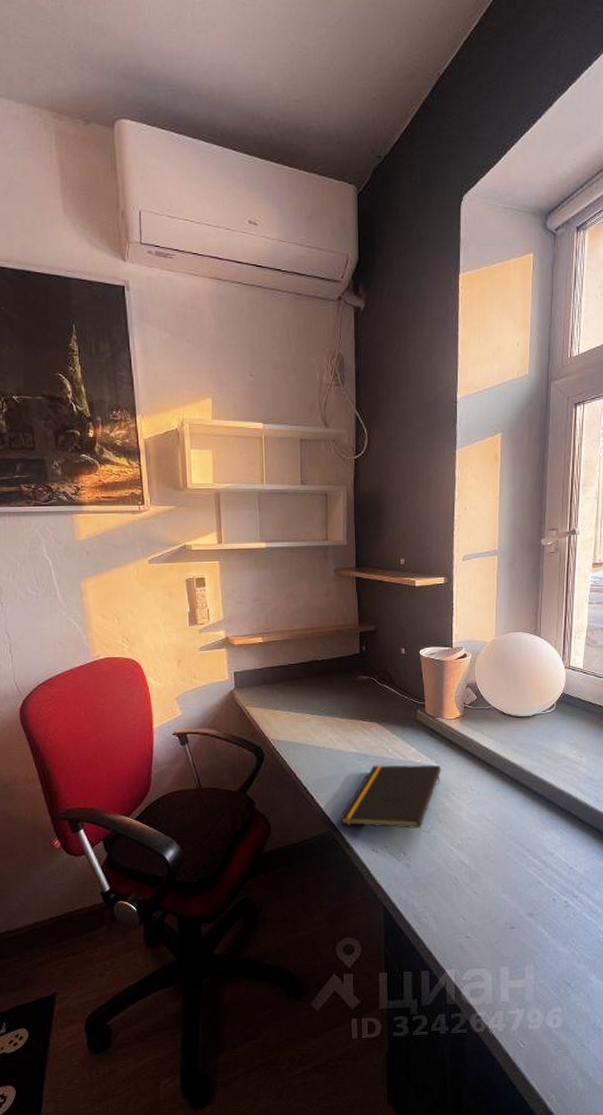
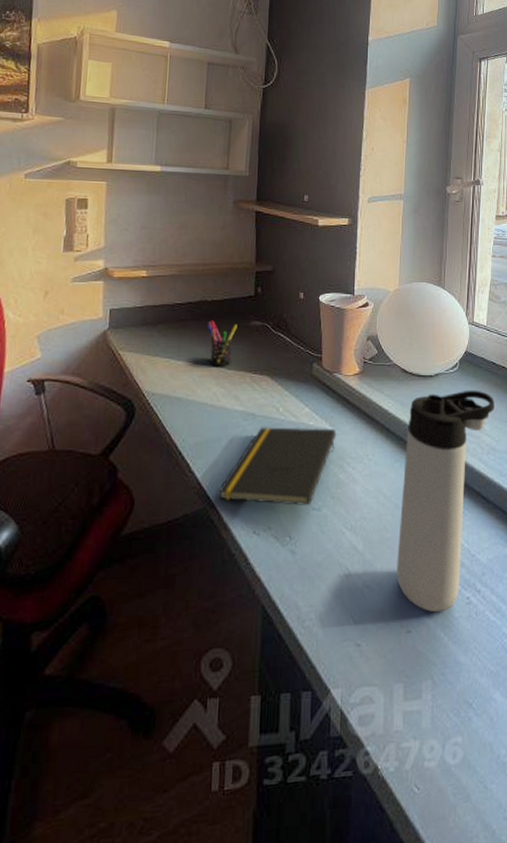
pen holder: none [319,677,346,717] -> present [206,320,237,367]
thermos bottle: none [500,727,591,913] -> present [396,390,494,613]

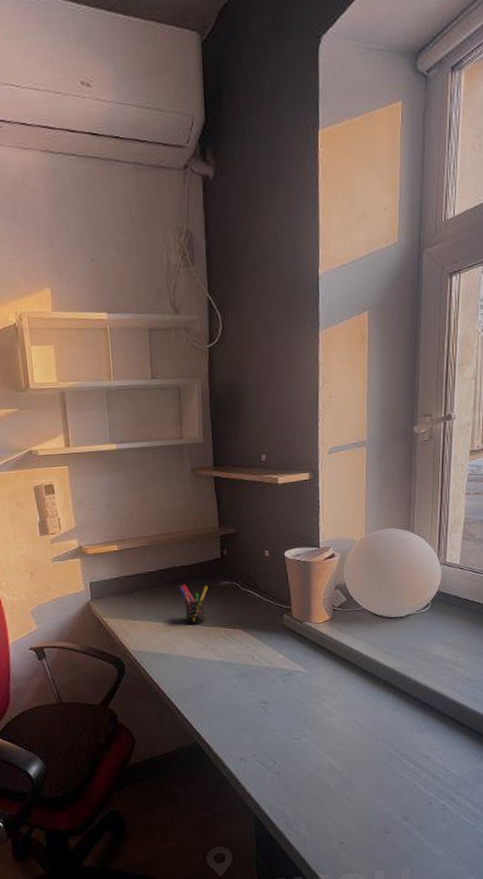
notepad: present [218,427,337,505] -> none [206,671,311,737]
thermos bottle: present [396,390,494,613] -> none [374,626,469,817]

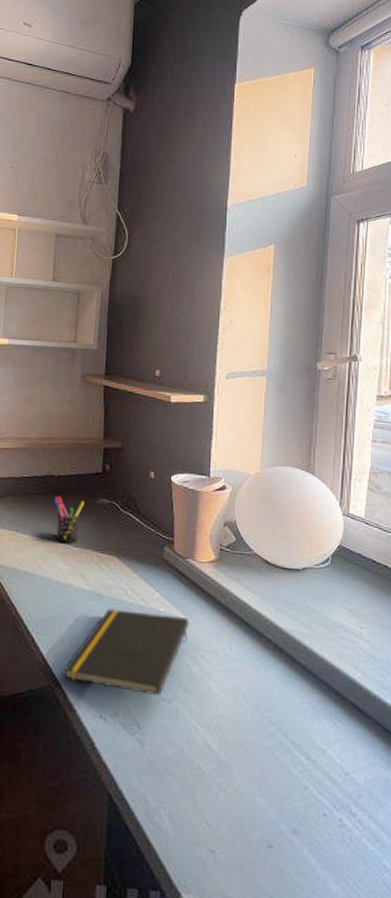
notepad: none [206,671,311,737] -> present [64,609,190,695]

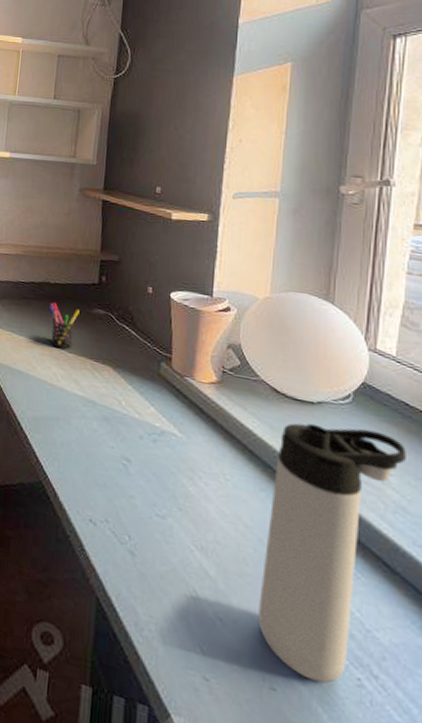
notepad: present [64,609,190,695] -> none [55,416,187,510]
thermos bottle: none [256,588,374,831] -> present [258,423,406,683]

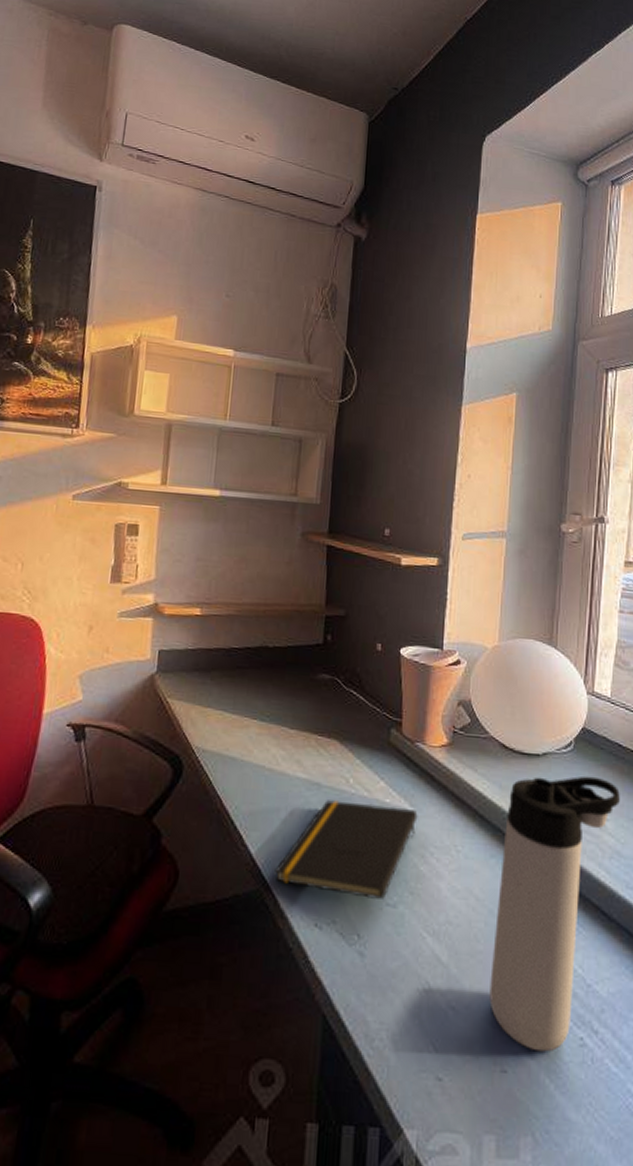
pen holder: present [48,302,79,350] -> none [266,670,302,726]
notepad: none [55,416,187,510] -> present [275,800,418,899]

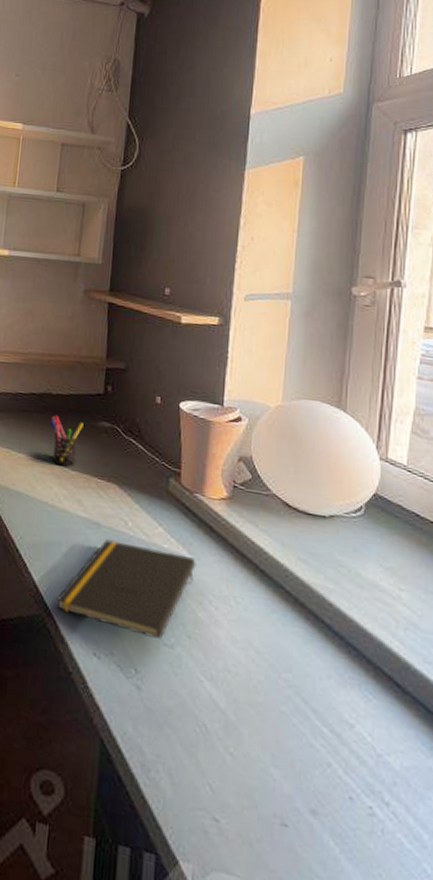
pen holder: none [266,670,302,726] -> present [50,415,83,467]
thermos bottle: present [489,775,620,1052] -> none [269,538,417,815]

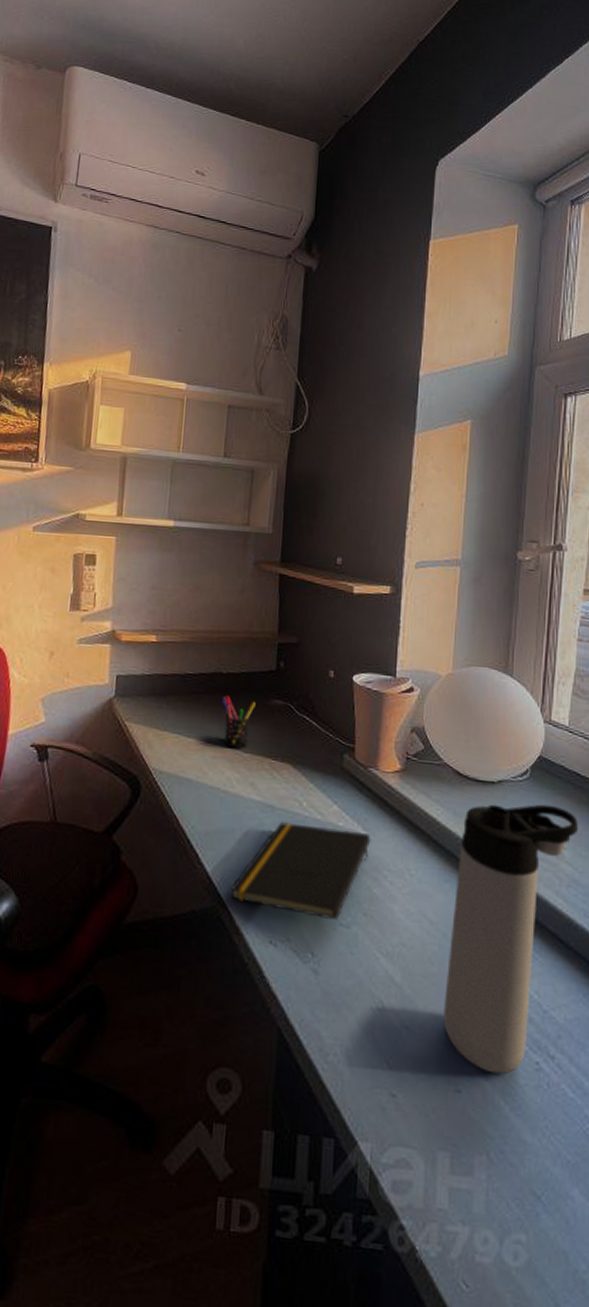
thermos bottle: none [269,538,417,815] -> present [443,804,578,1075]

